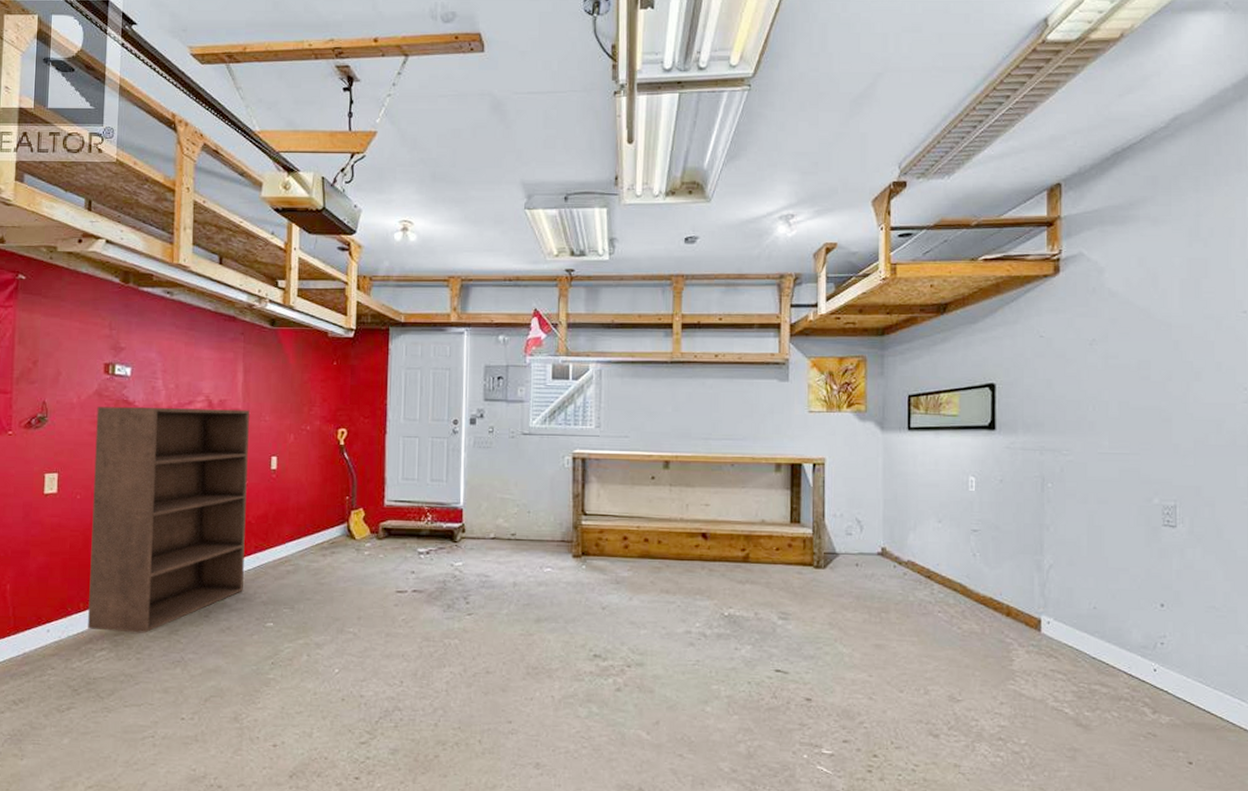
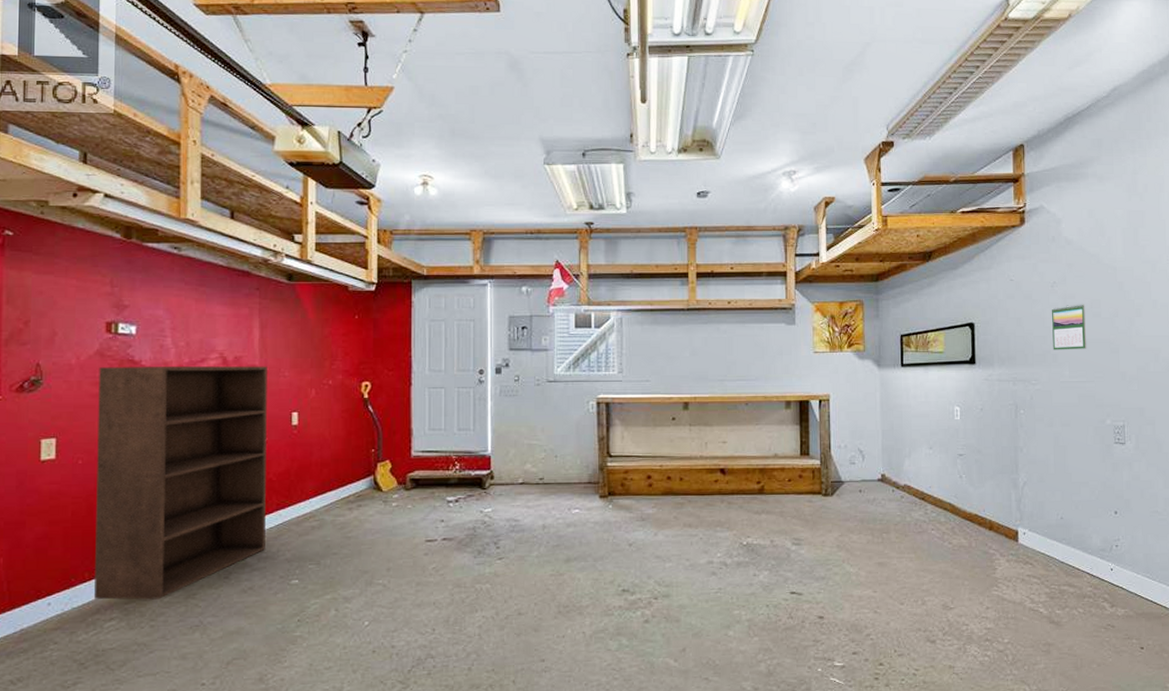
calendar: none [1090,365,1132,417] -> present [1052,304,1087,350]

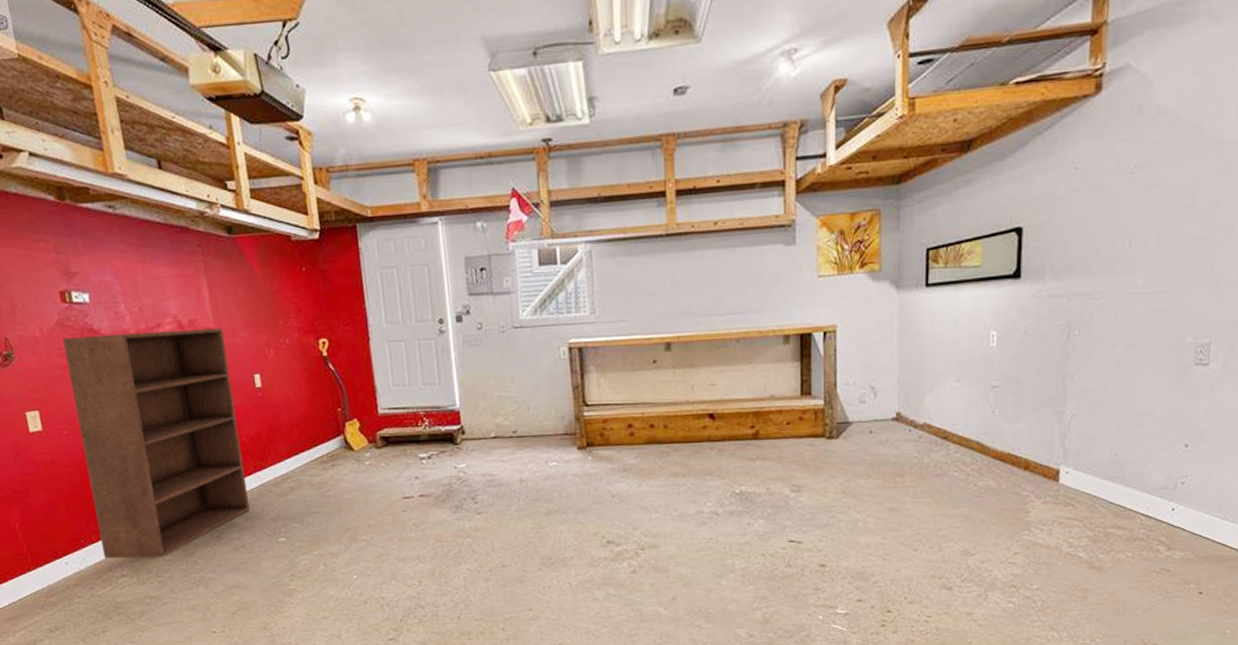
calendar: present [1052,304,1087,350] -> none [1125,192,1175,255]

